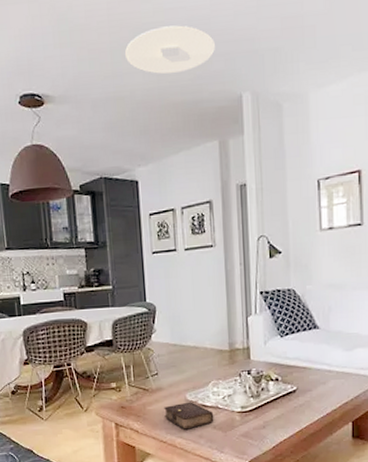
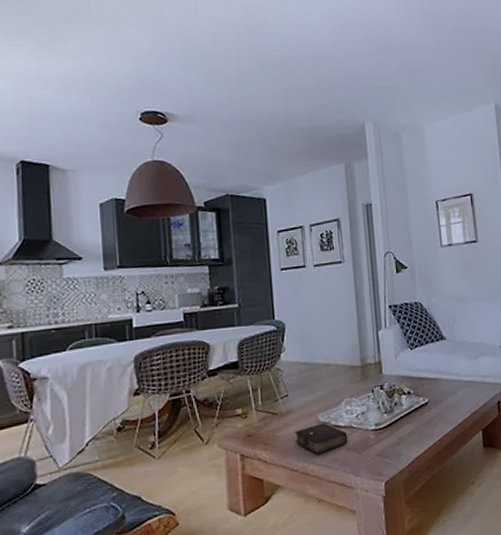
ceiling light: present [125,25,215,74] -> none [253,60,339,102]

